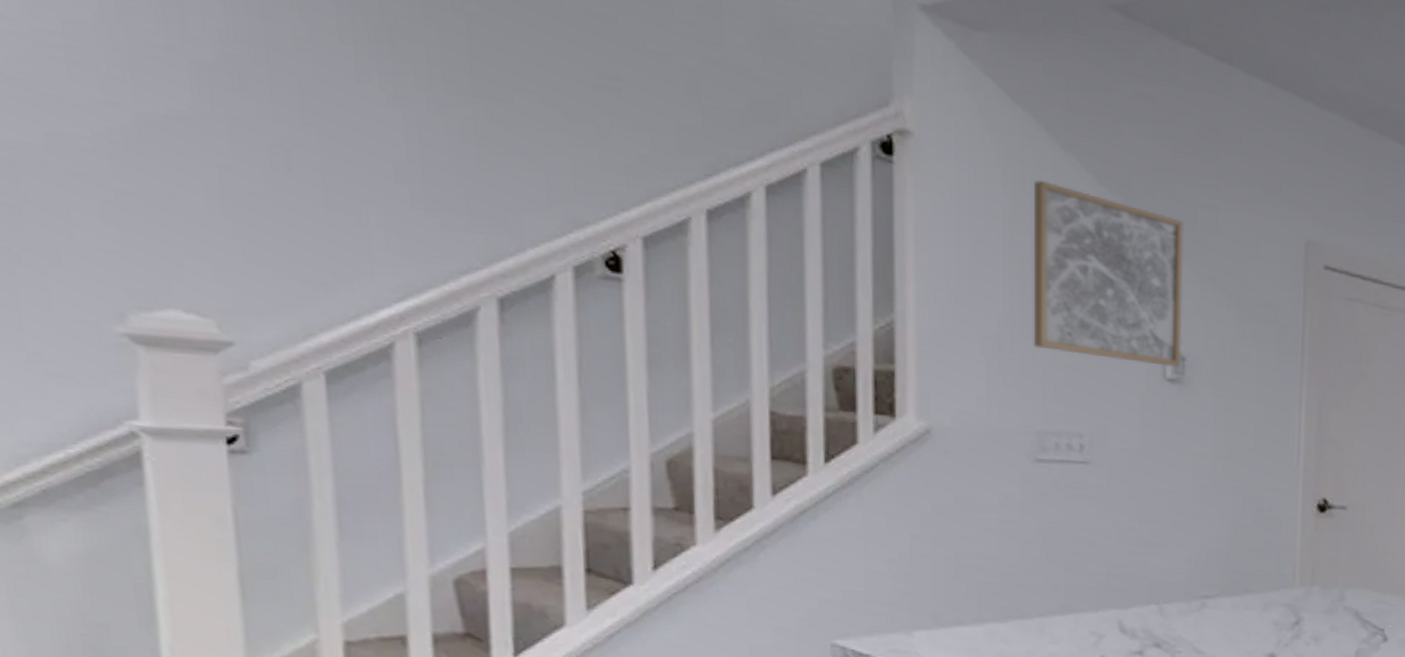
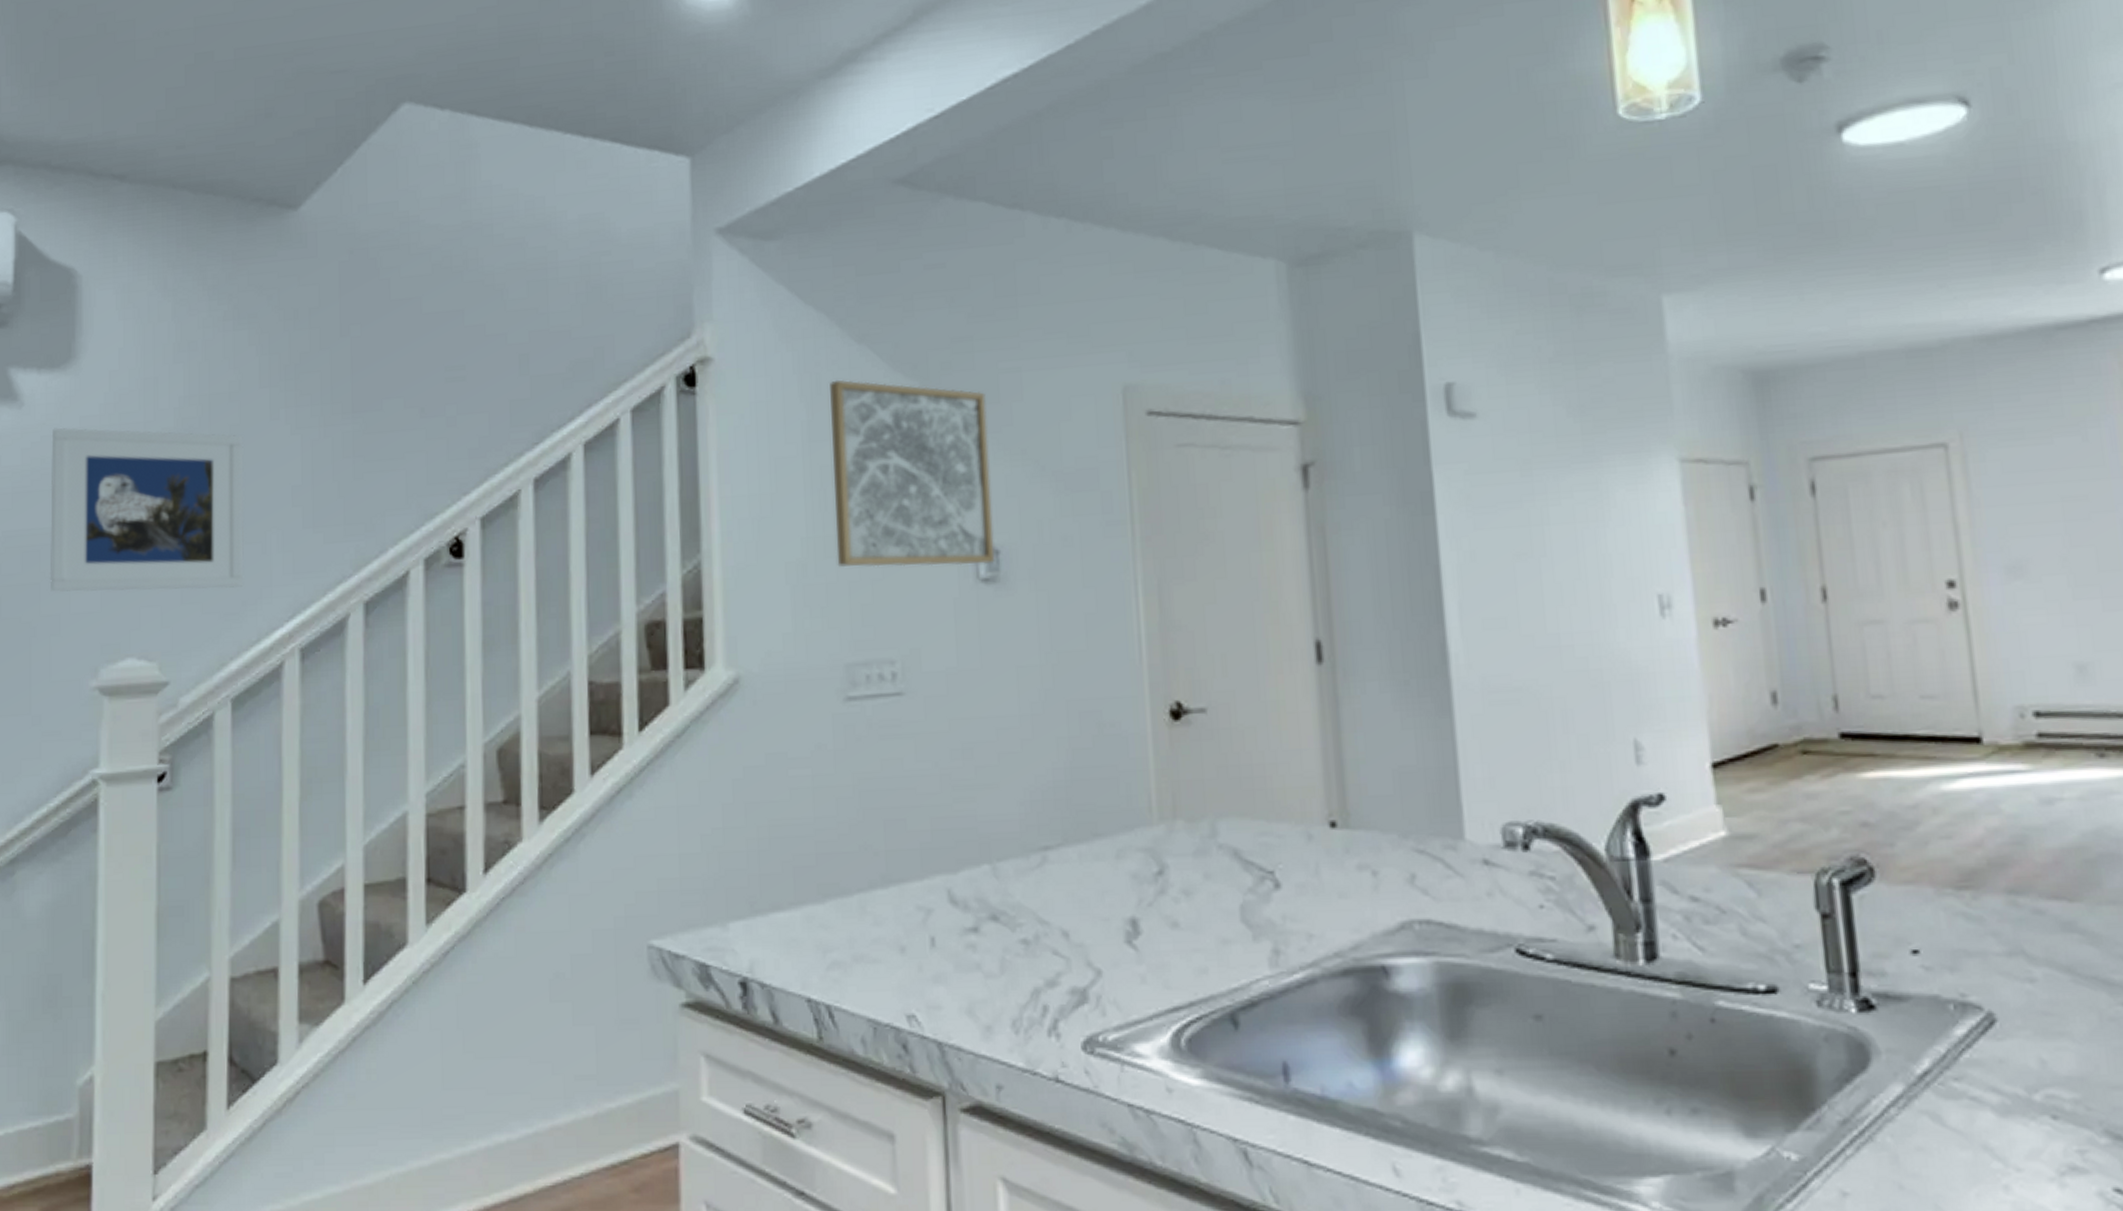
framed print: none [17,24,332,257] -> present [49,427,244,592]

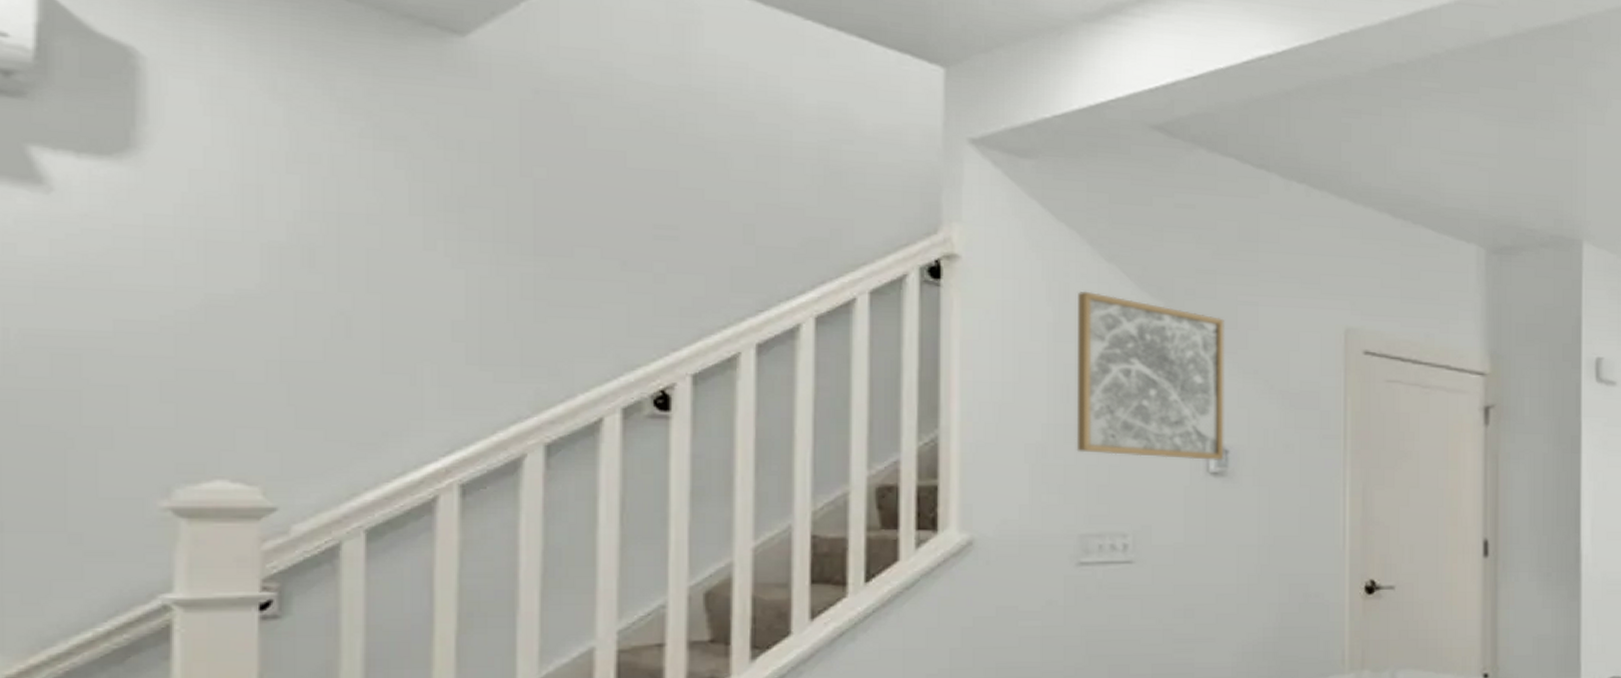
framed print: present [49,427,244,592] -> none [95,221,386,418]

